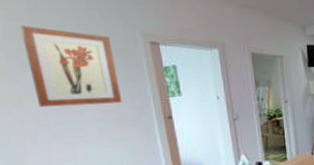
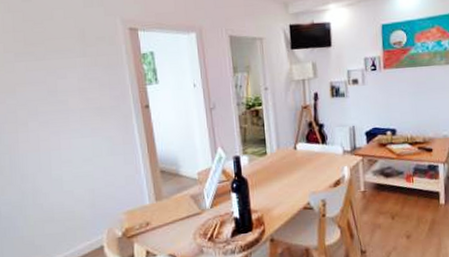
wall art: present [21,26,122,108] -> none [16,17,103,97]

